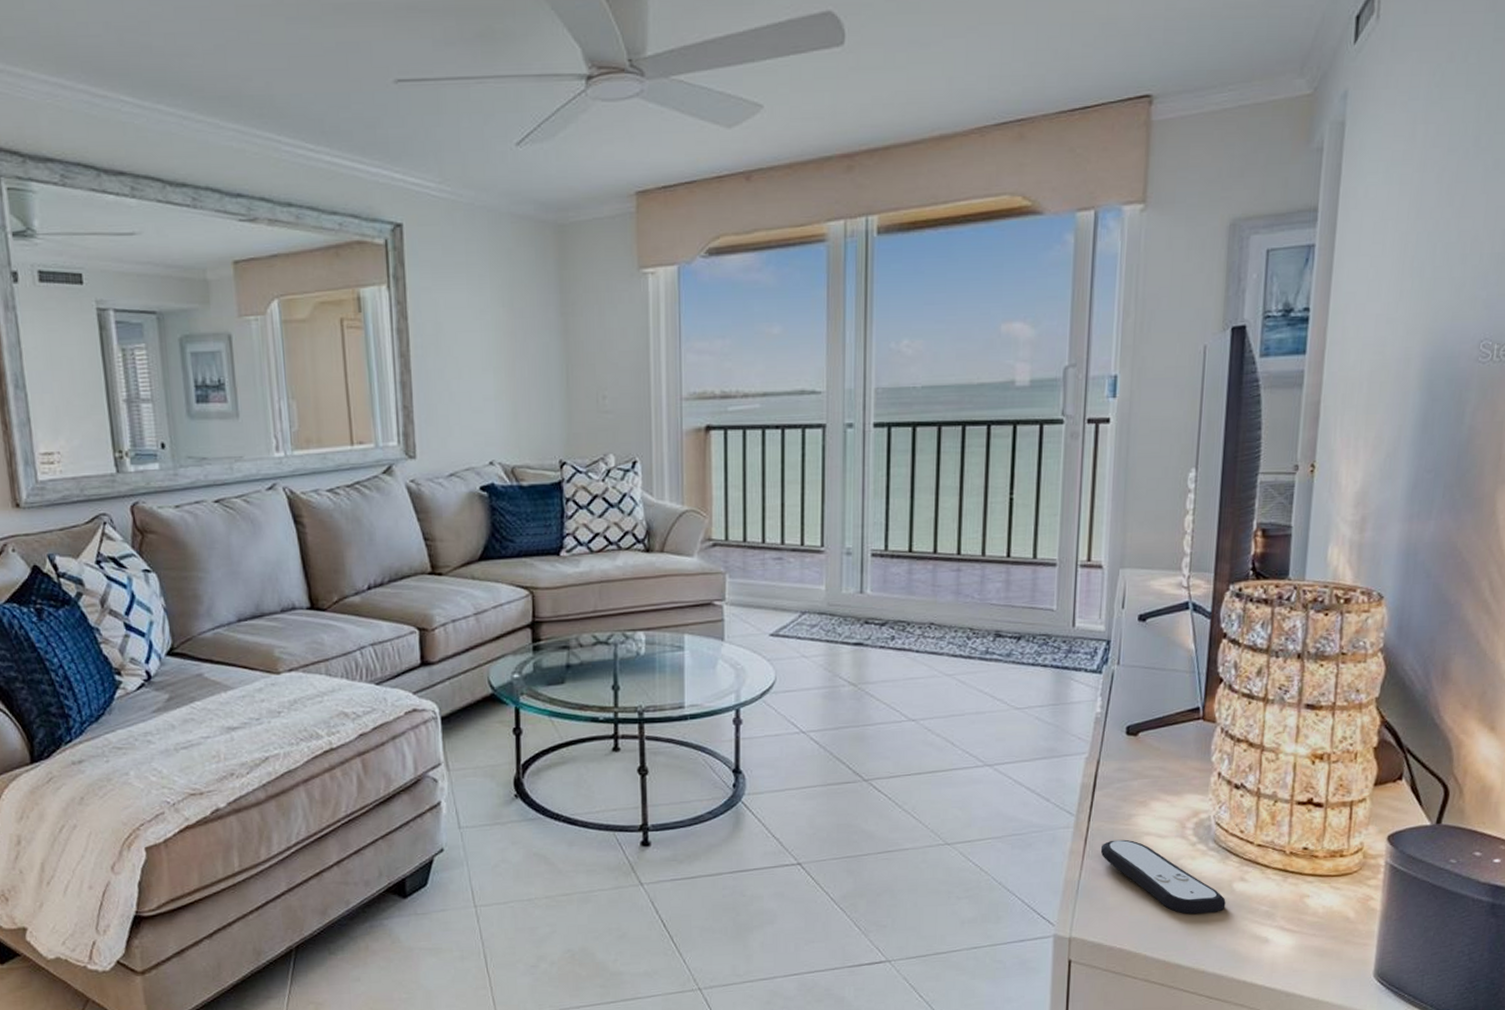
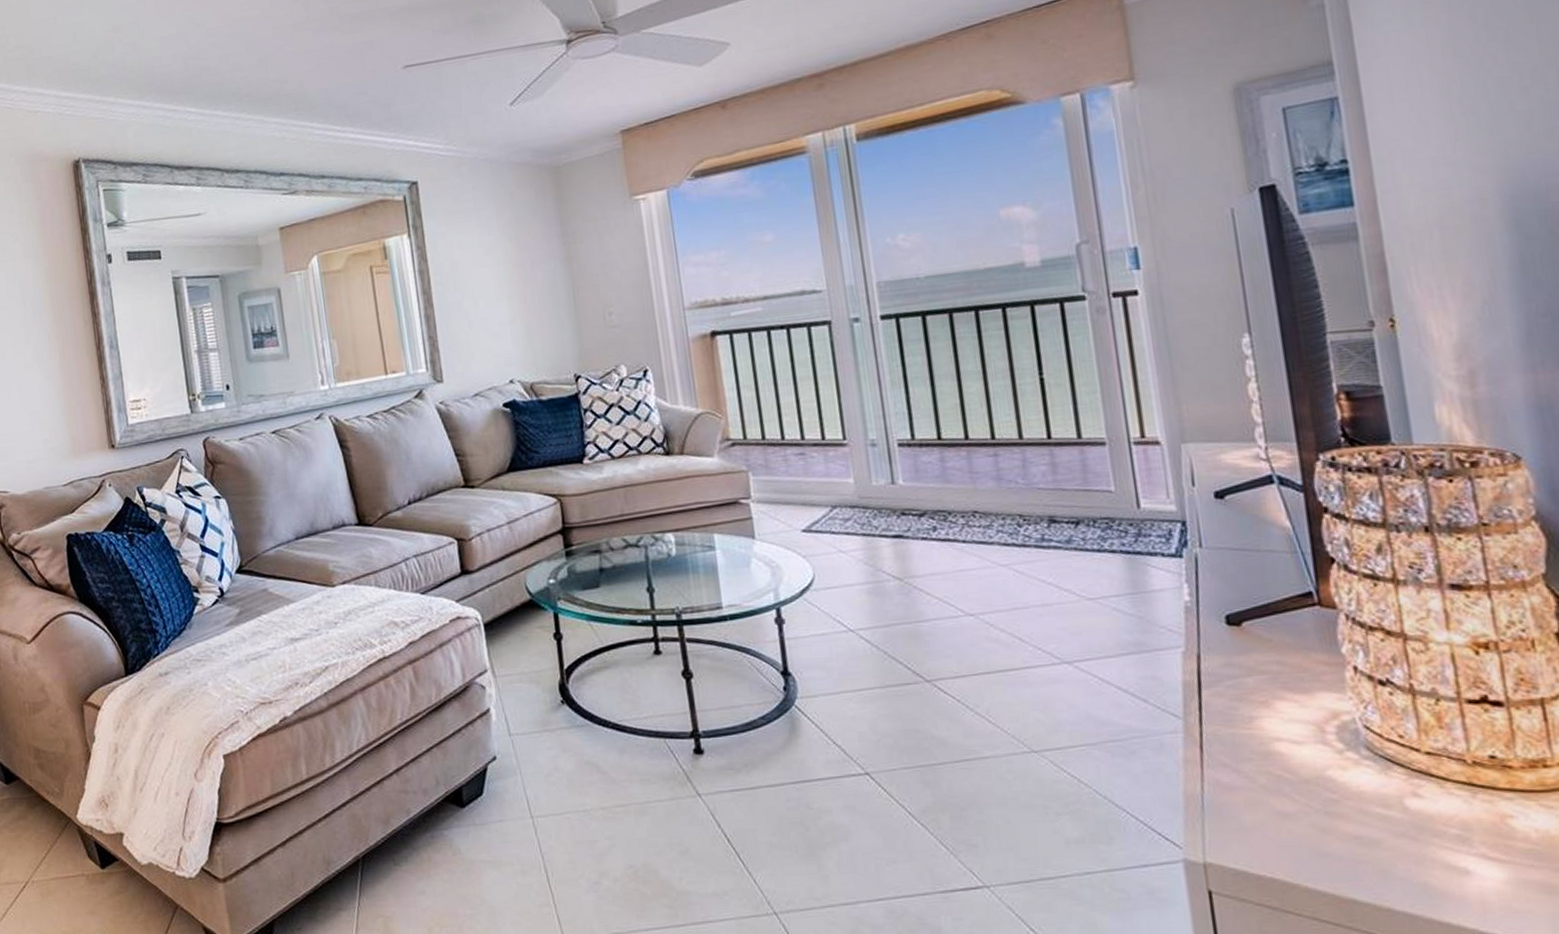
remote control: present [1100,839,1226,915] -> none [1221,746,1401,838]

